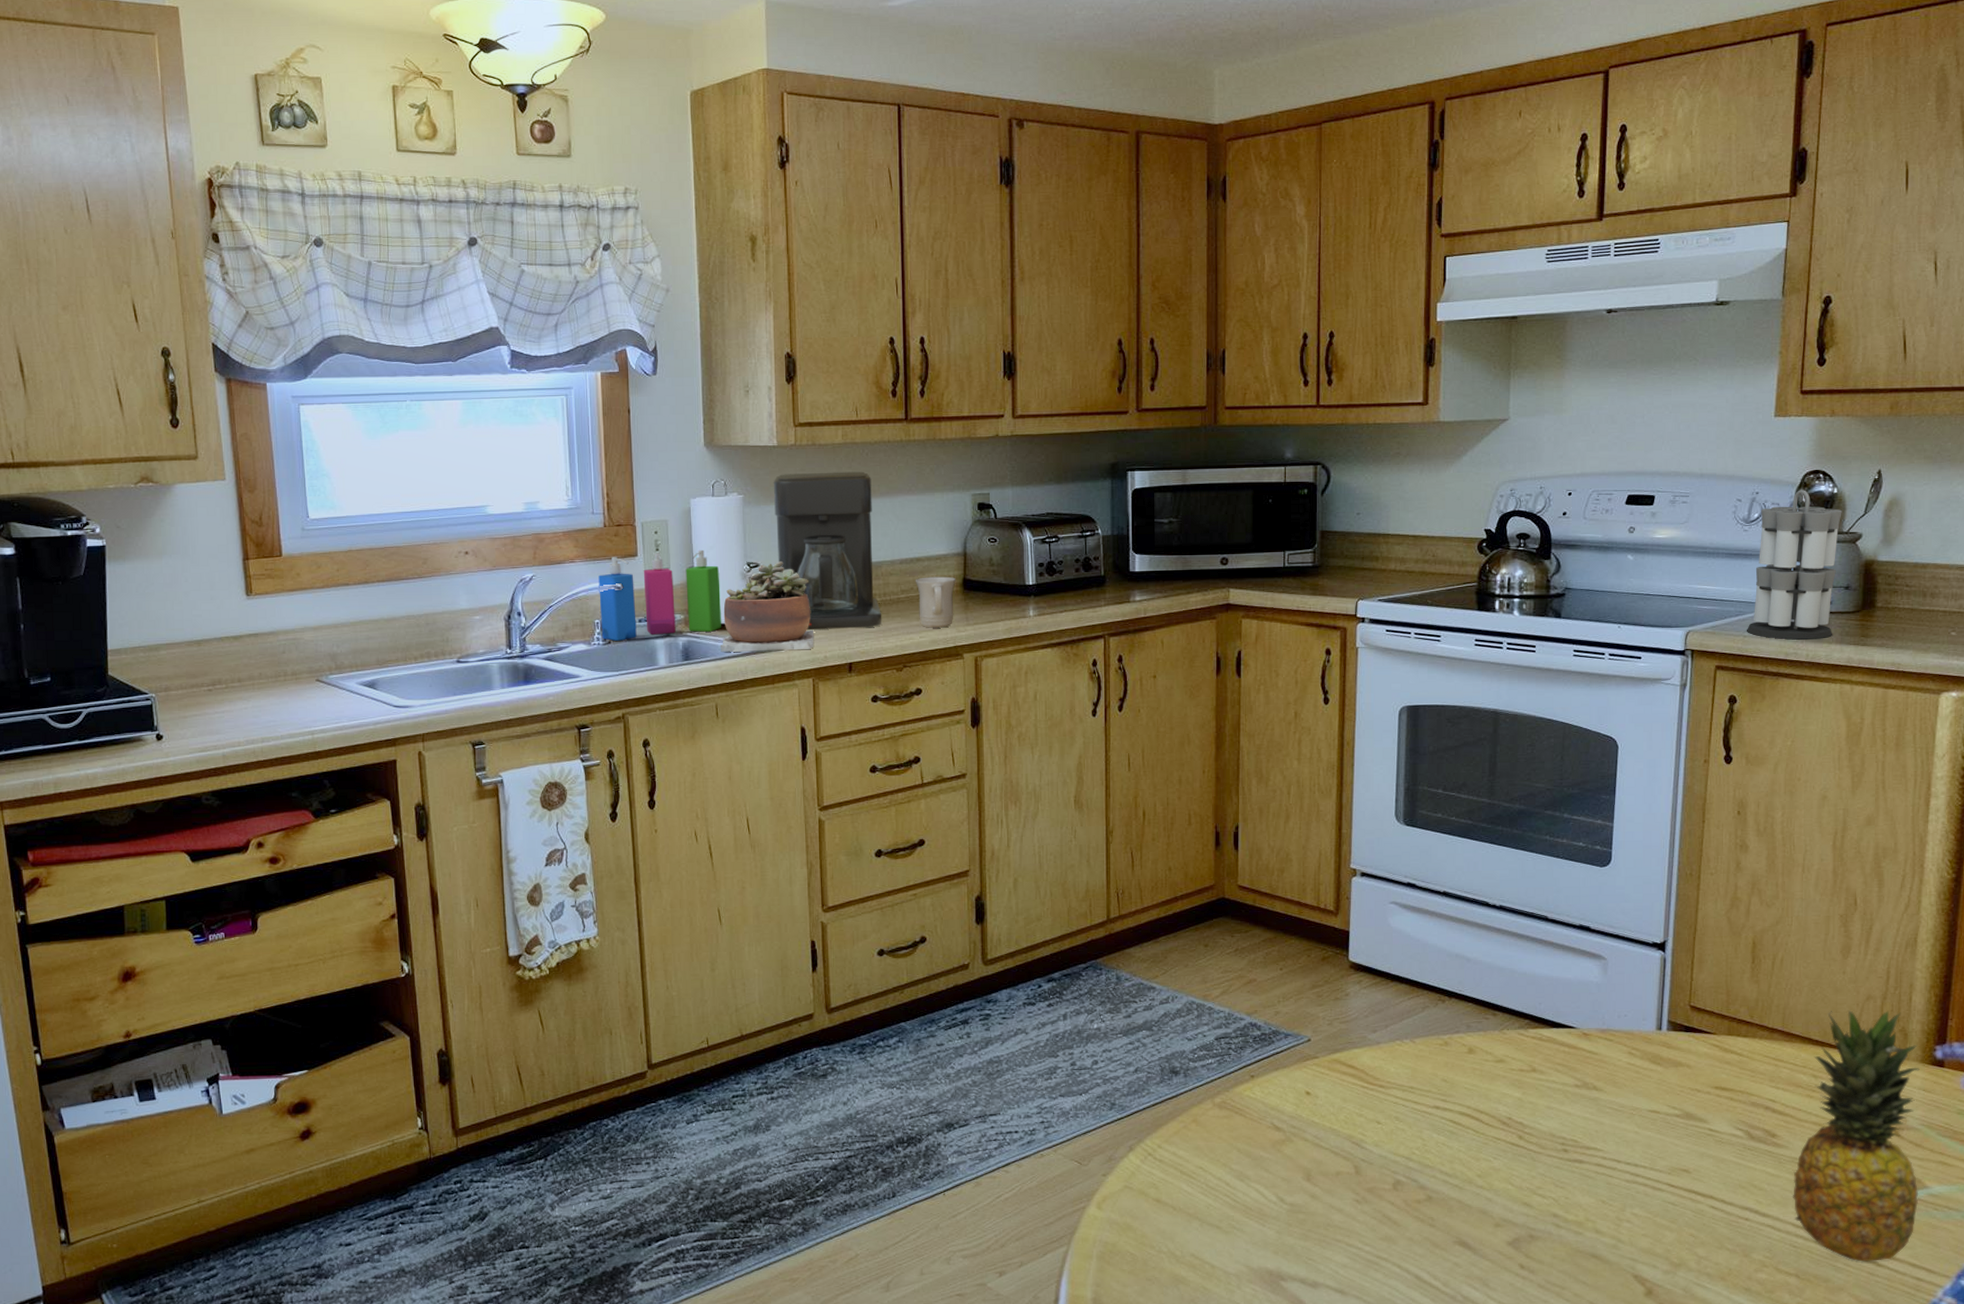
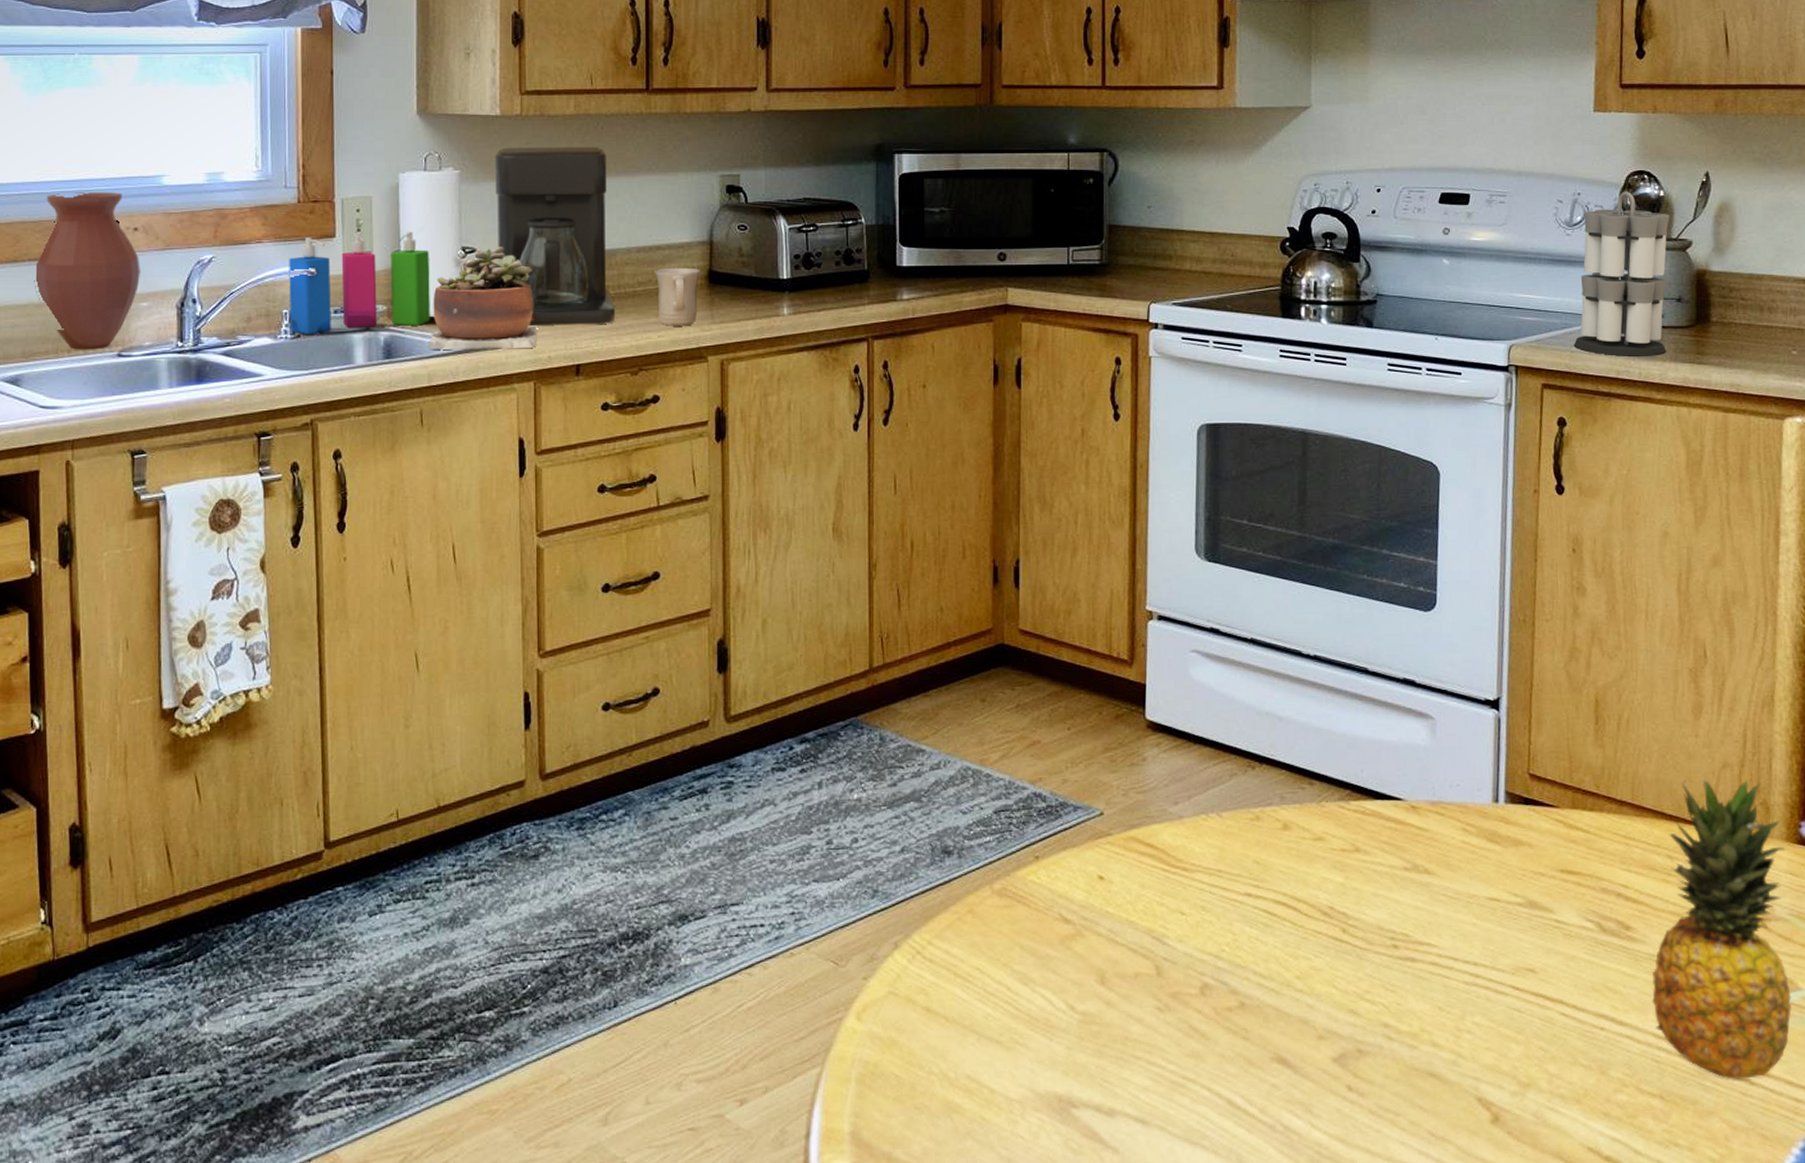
vase: none [382,521,472,658] -> present [34,192,140,350]

